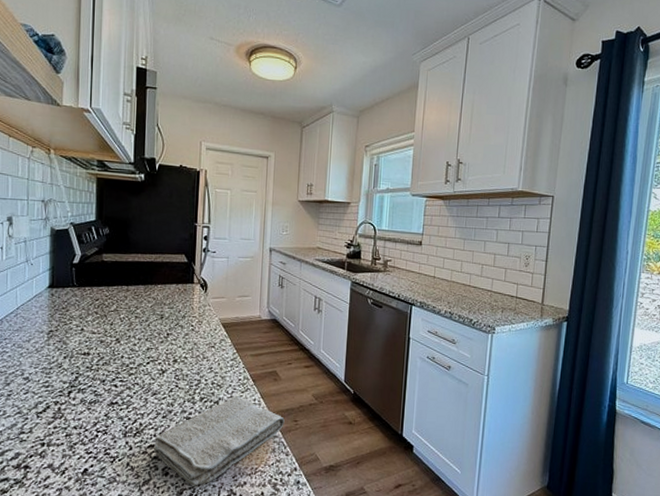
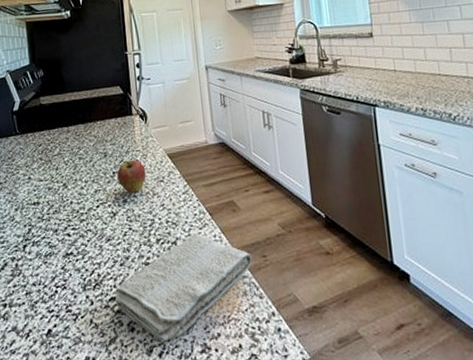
fruit: none [170,324,199,354] -> present [116,159,147,193]

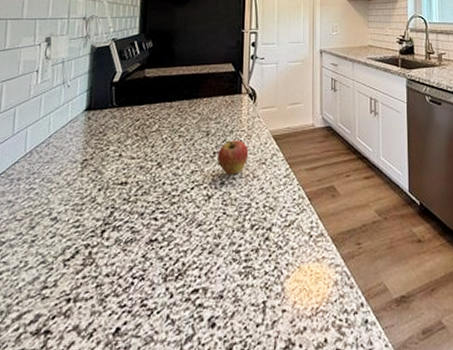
washcloth: present [115,233,252,342] -> none [198,219,346,339]

